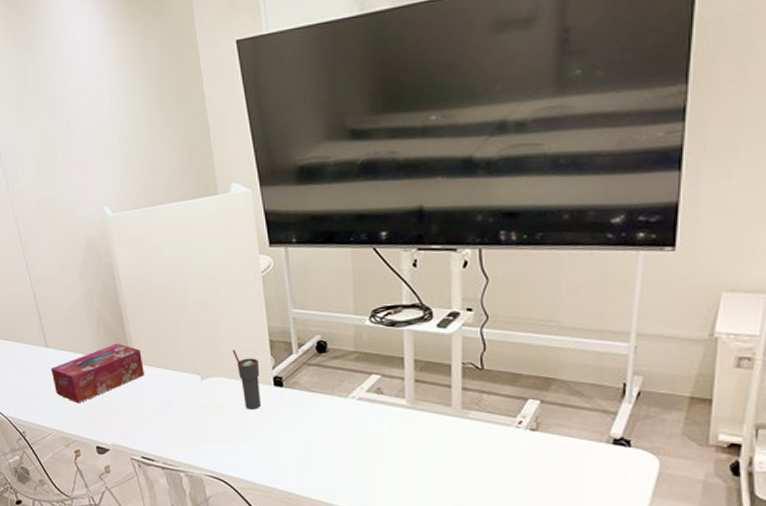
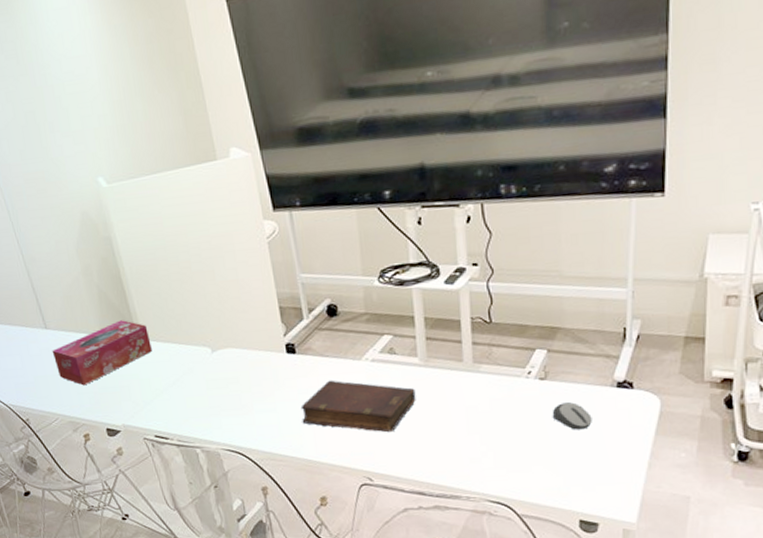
cup: present [232,350,262,410] -> none [242,319,275,379]
diary: none [284,415,401,472] -> present [300,380,416,433]
computer mouse: none [542,456,584,485] -> present [552,402,592,430]

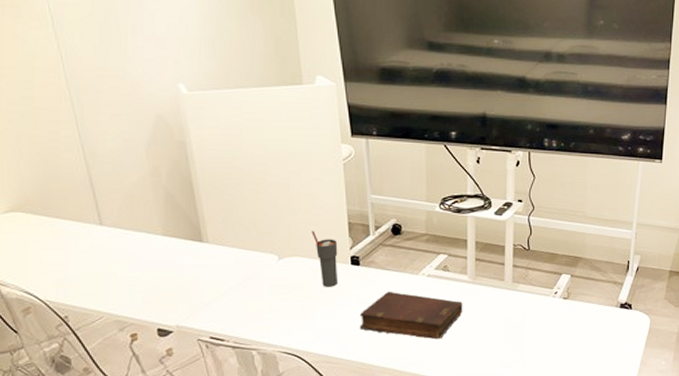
tissue box: present [51,320,152,386] -> none [104,223,217,285]
cup: none [242,319,275,379] -> present [311,231,339,287]
computer mouse: present [552,402,592,430] -> none [571,318,600,341]

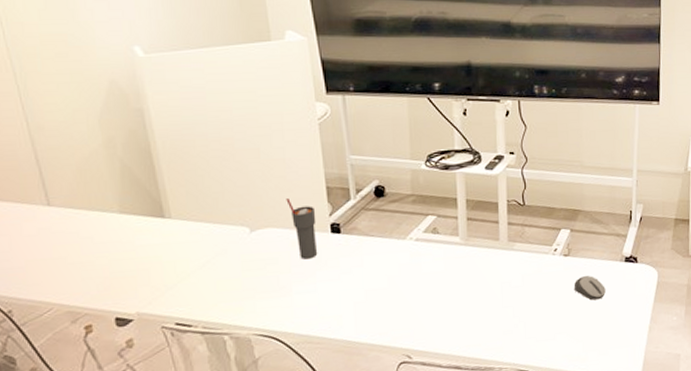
diary: present [359,291,463,340] -> none [342,259,456,310]
computer mouse: none [571,318,600,341] -> present [573,276,606,301]

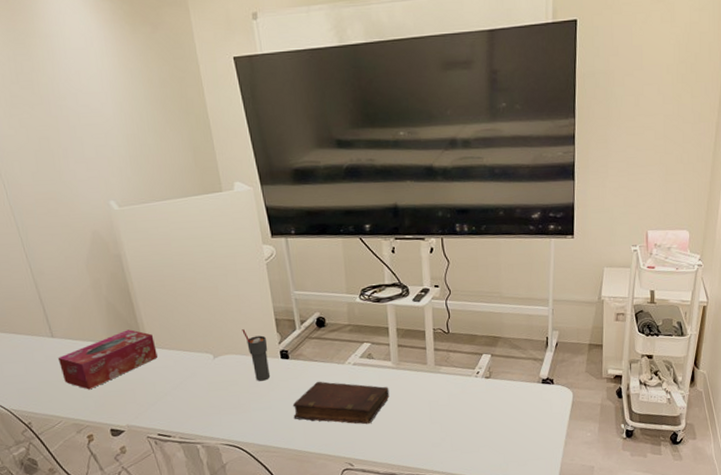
tissue box: none [53,197,181,270] -> present [57,329,158,390]
diary: none [342,259,456,310] -> present [292,381,390,425]
computer mouse: present [573,276,606,301] -> none [495,396,524,418]

